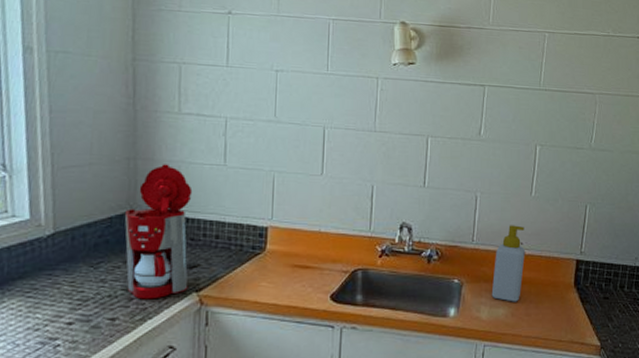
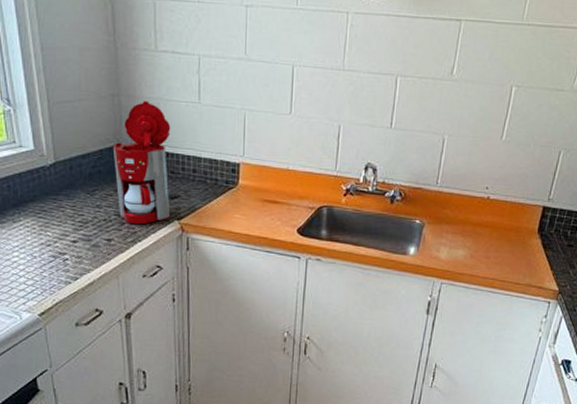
soap bottle: present [491,225,525,302] -> none [452,169,491,245]

